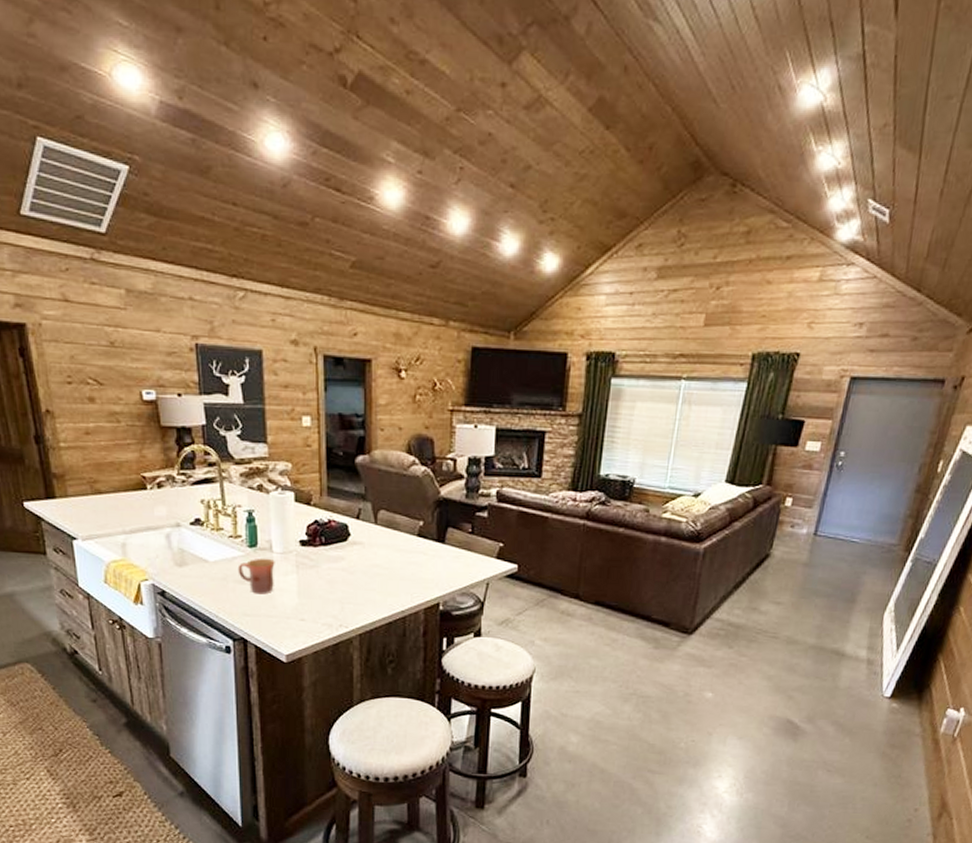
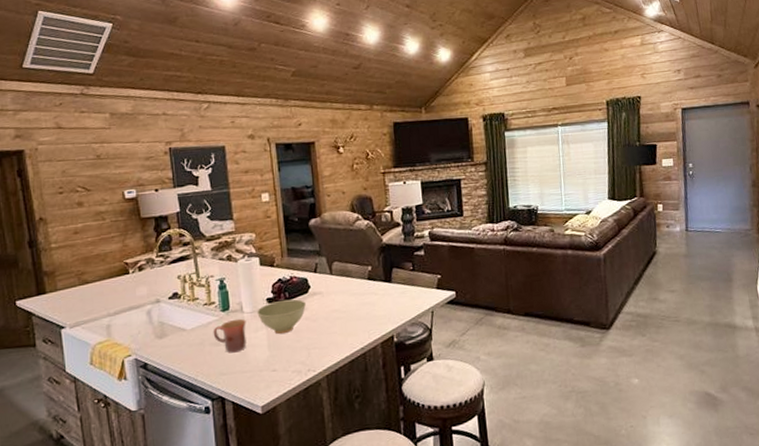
bowl: none [288,544,345,583] -> present [257,299,307,335]

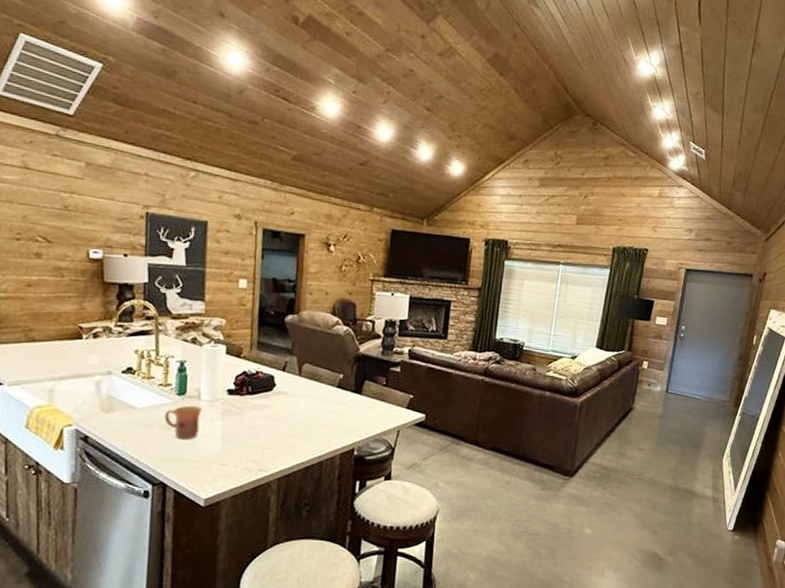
bowl: present [257,299,307,335] -> none [215,393,269,429]

